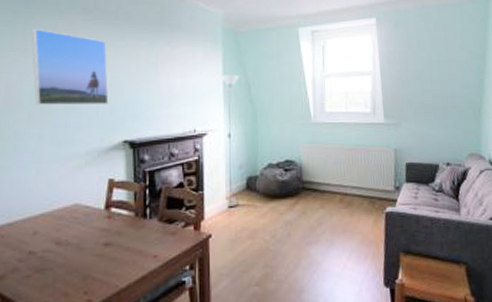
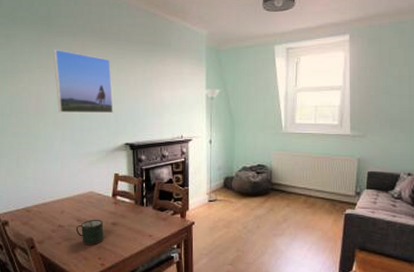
mug: none [52,239,92,276] -> present [75,219,104,246]

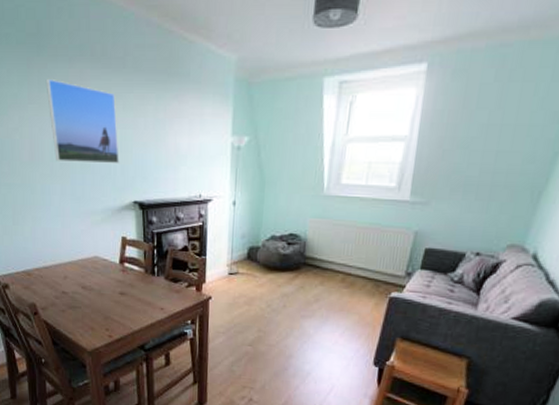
mug: present [75,219,104,246] -> none [80,287,111,315]

